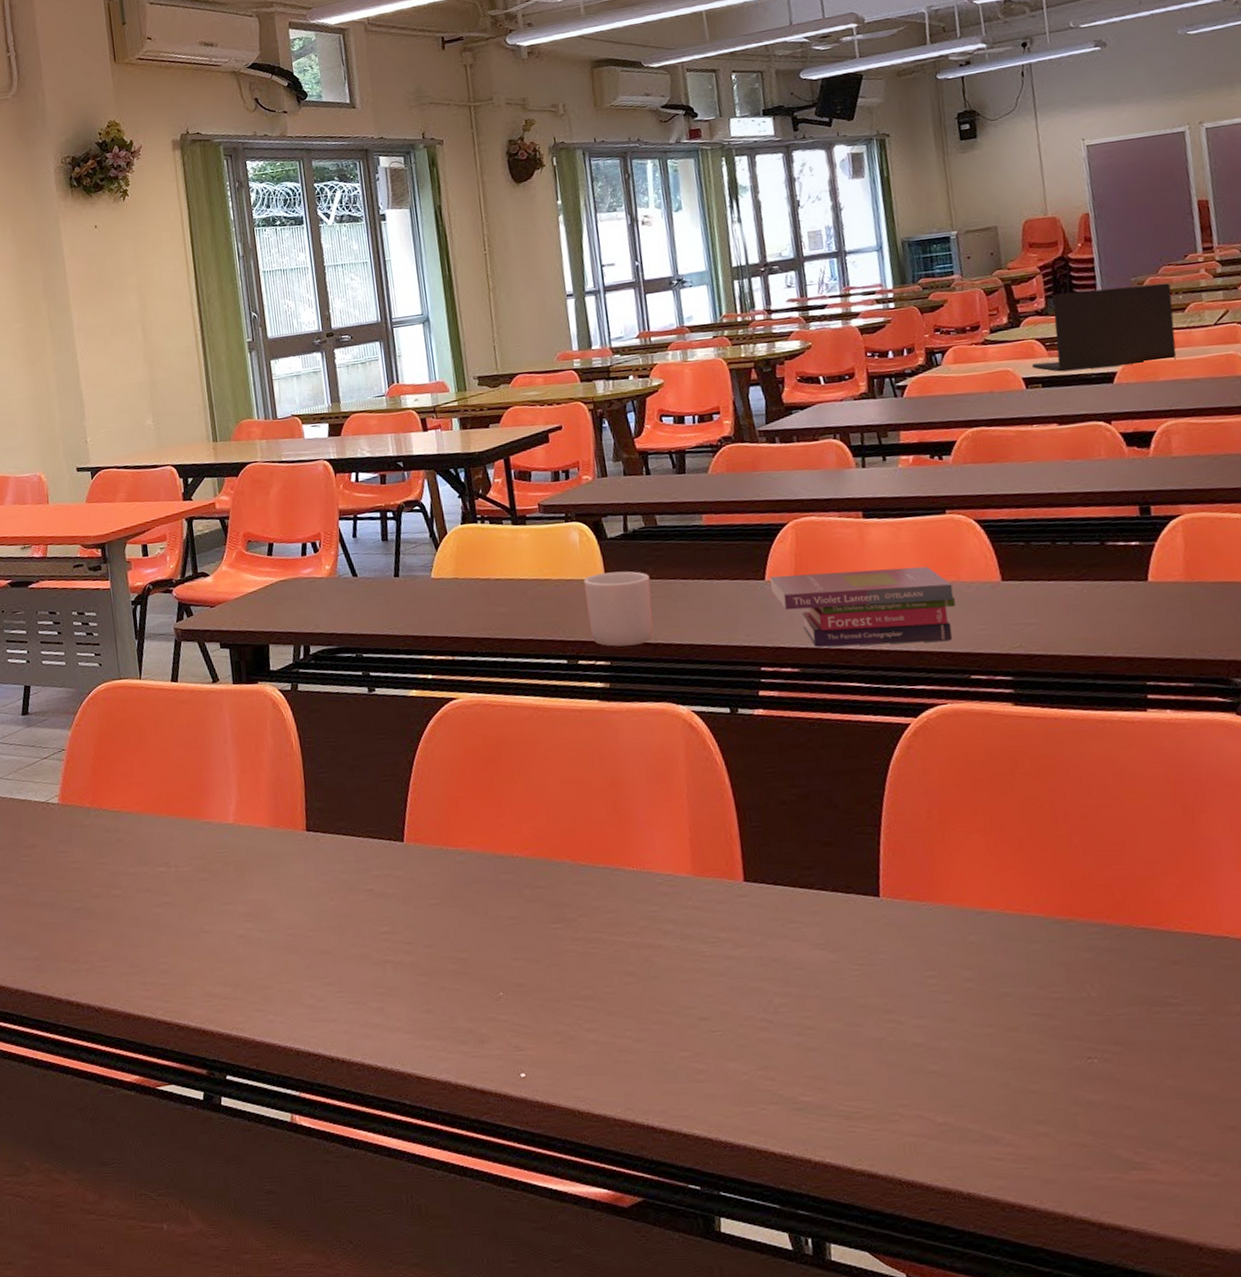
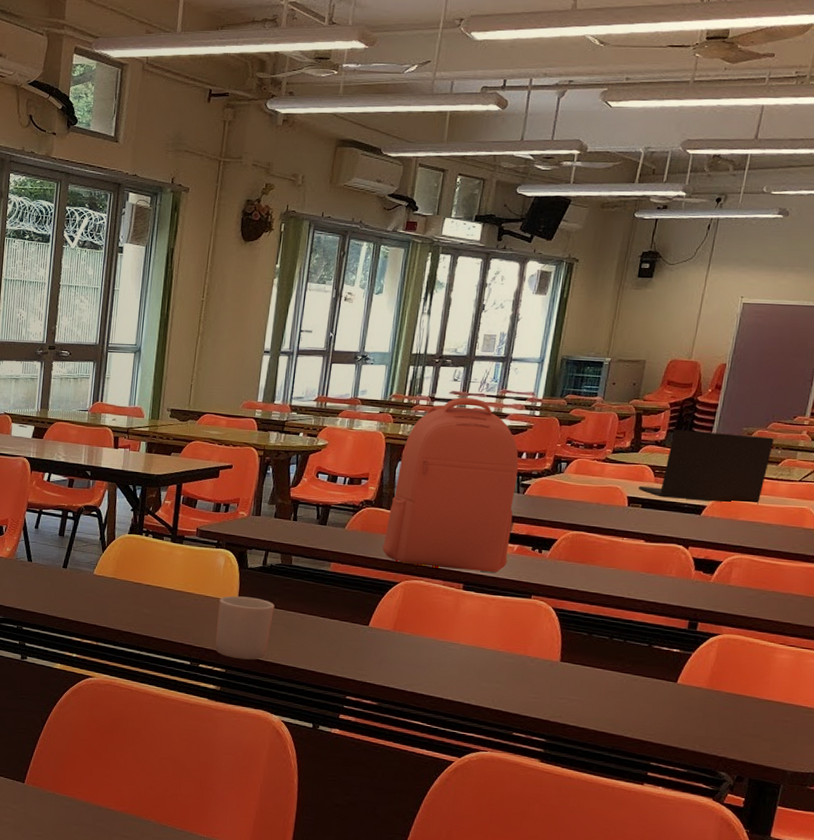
backpack: none [751,302,907,501] -> present [382,397,519,572]
books: present [769,567,956,648] -> none [371,624,519,702]

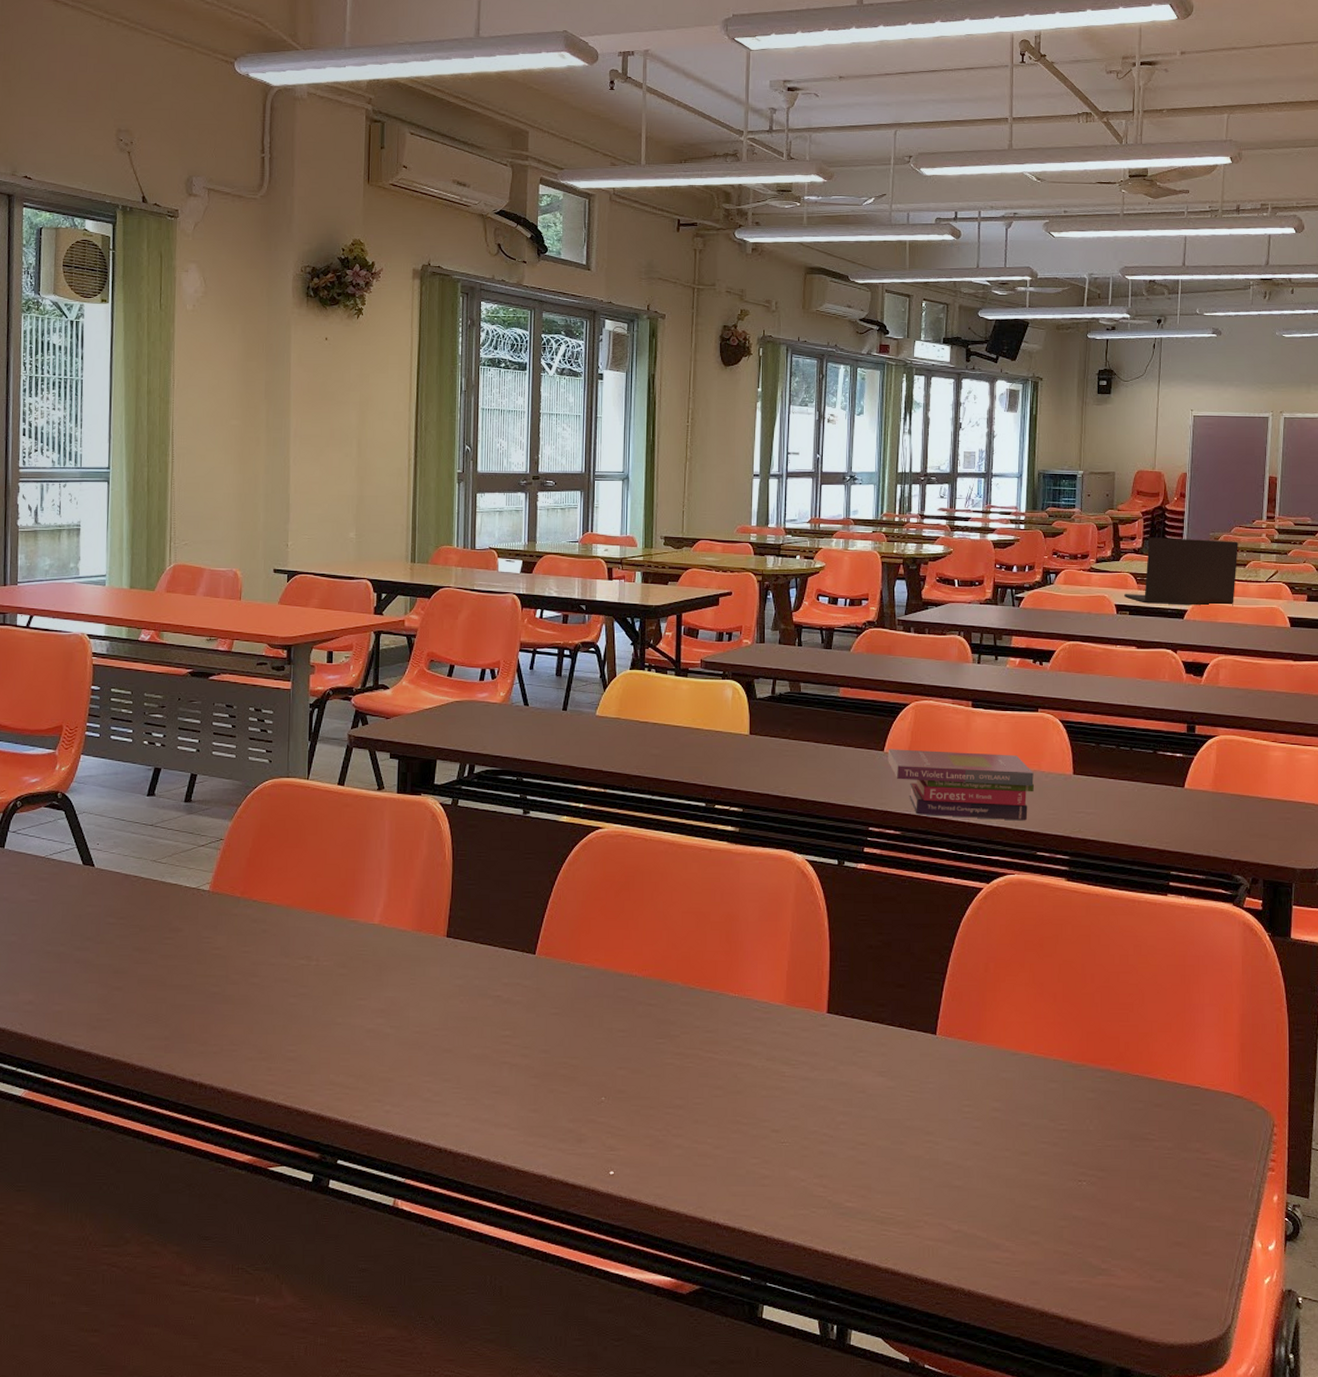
mug: present [215,595,275,660] -> none [730,729,787,796]
books: none [371,624,519,702] -> present [888,749,1035,821]
backpack: present [382,397,519,572] -> none [889,514,1011,687]

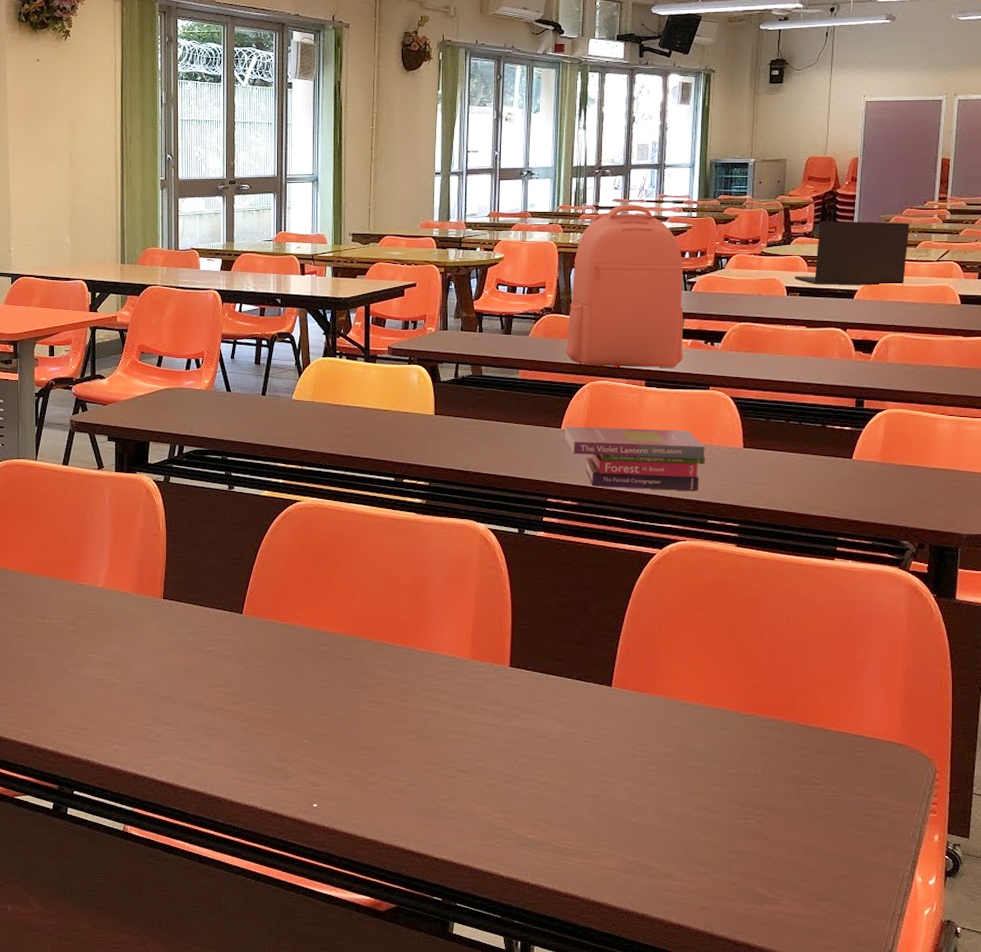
backpack: none [889,514,1011,687] -> present [566,204,684,367]

